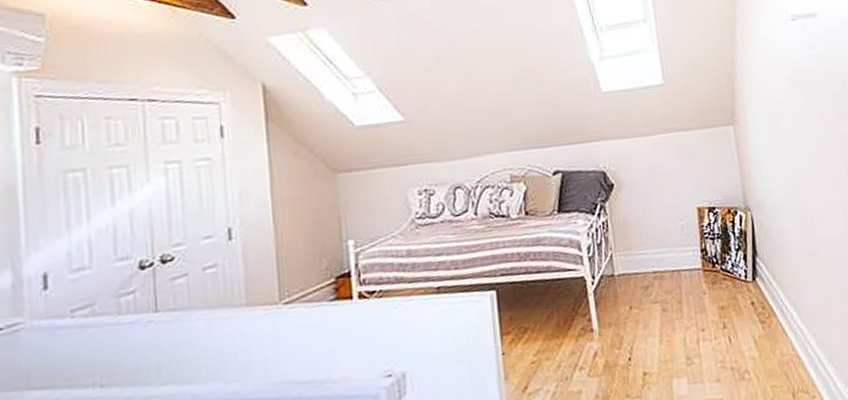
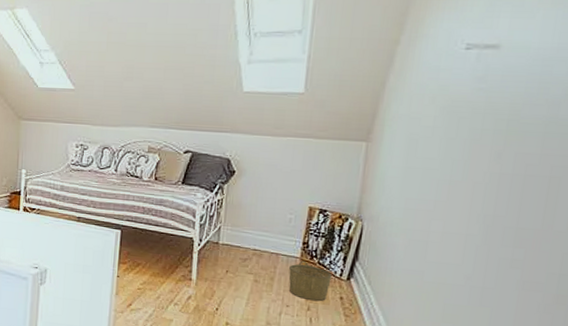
basket: none [694,270,739,317] -> present [288,260,332,301]

